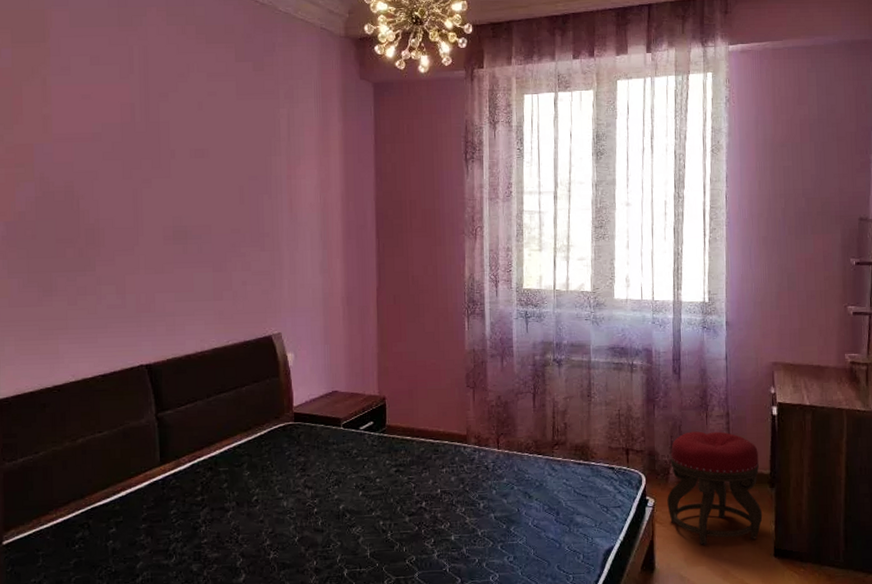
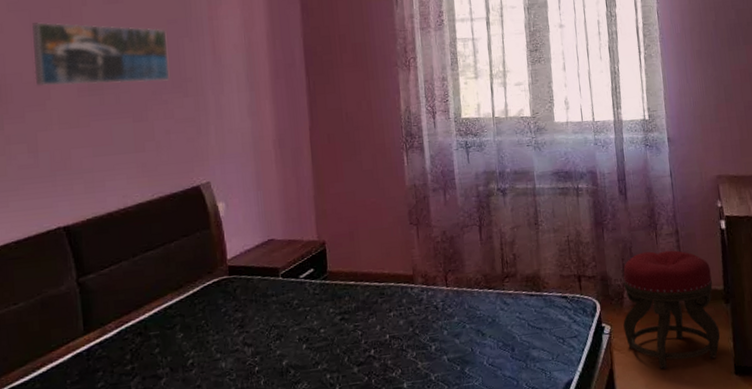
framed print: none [125,172,249,235] -> present [32,22,170,86]

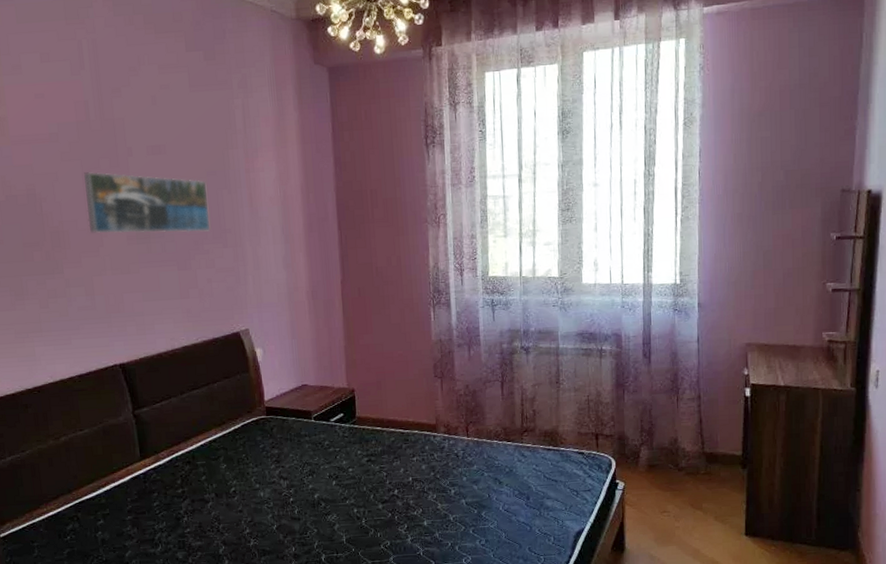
stool: present [623,250,721,369] -> none [637,414,734,526]

